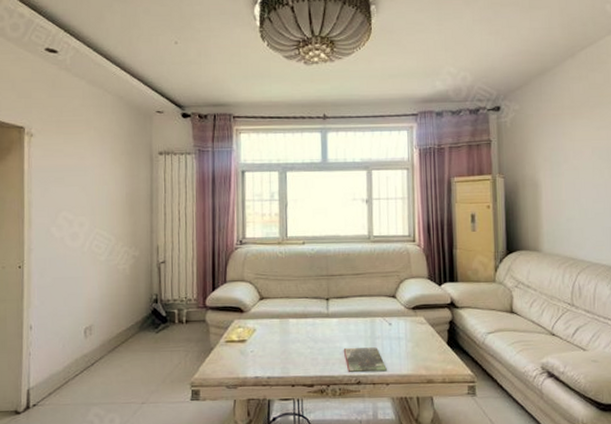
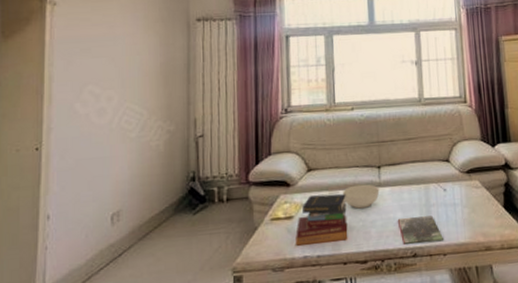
books: none [248,321,296,367] -> present [295,194,348,246]
bowl: none [293,314,327,337] -> present [343,184,380,209]

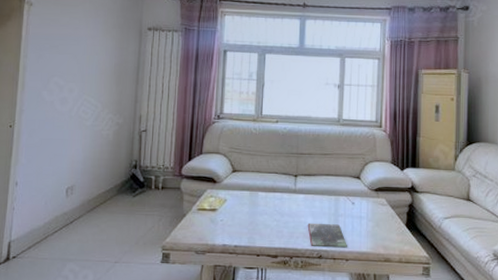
books: present [295,194,348,246] -> none [217,193,264,236]
bowl: present [343,184,380,209] -> none [262,189,294,210]

